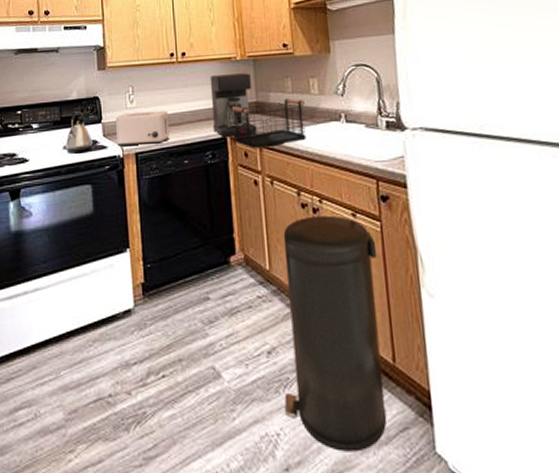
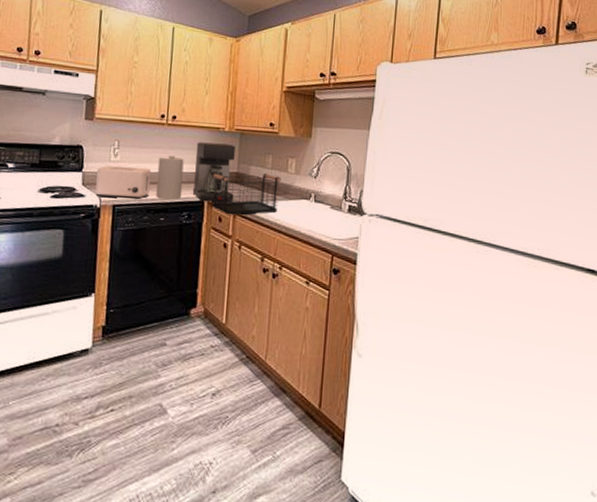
kettle: present [65,110,93,154] -> none [40,156,71,199]
paper towel holder: none [174,94,203,141] -> present [156,156,184,200]
pedal bin: present [283,215,387,452] -> none [220,280,322,479]

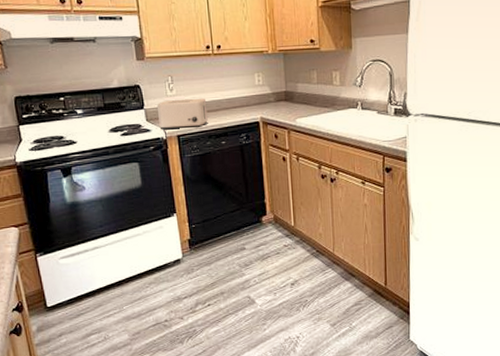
paper towel holder: present [156,156,184,200] -> none [211,84,238,125]
coffee maker: present [192,142,235,202] -> none [244,65,286,123]
dish rack: present [211,173,281,216] -> none [262,89,328,131]

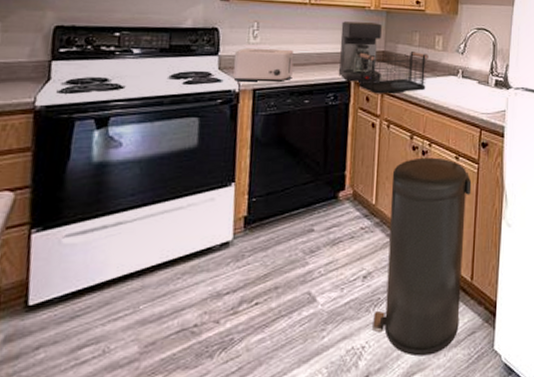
coffee maker: none [244,65,286,123] -> present [338,21,382,82]
dish rack: none [262,89,328,131] -> present [357,52,429,94]
pedal bin: none [303,183,379,345] -> present [373,157,472,357]

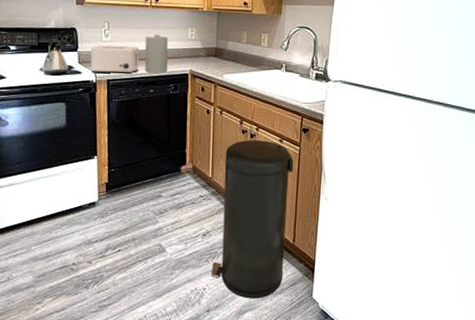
kettle: none [171,39,206,85] -> present [42,38,68,76]
paper towel holder: none [300,36,329,81] -> present [144,35,168,74]
coffee maker: present [338,21,382,82] -> none [177,21,214,75]
dish rack: present [357,52,429,94] -> none [193,48,255,85]

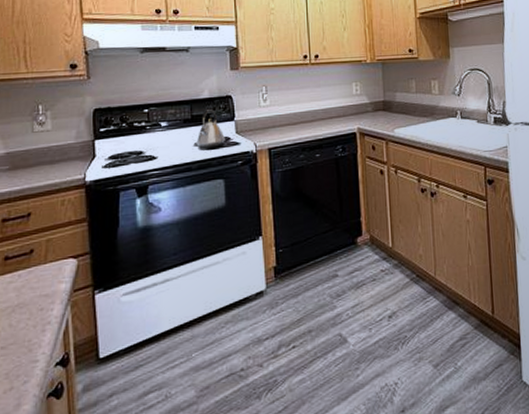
toaster: present [90,45,140,75] -> none [248,108,302,143]
paper towel holder: present [144,35,168,74] -> none [306,93,334,136]
pedal bin: present [212,140,294,299] -> none [402,198,486,391]

